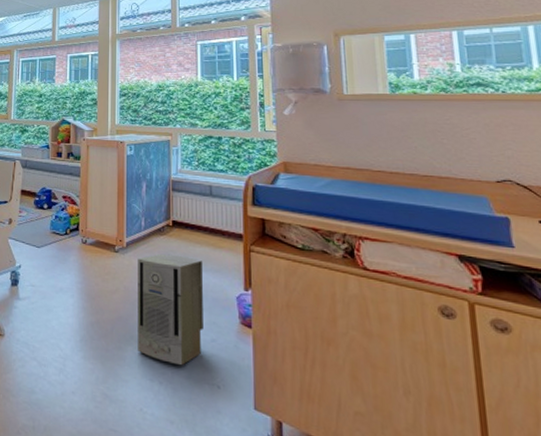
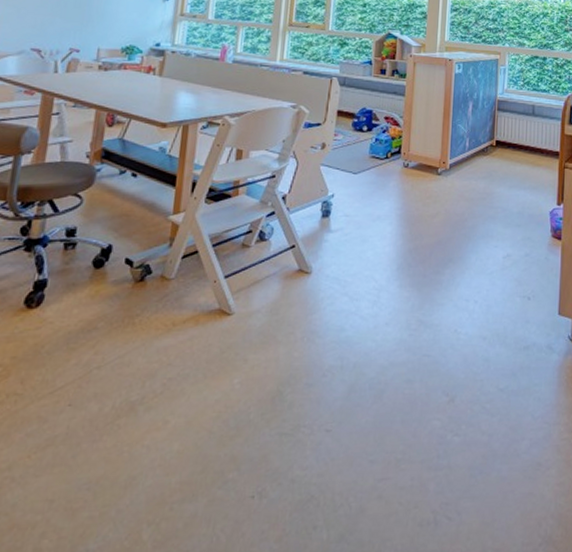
air purifier: present [138,253,203,366] -> none [455,174,521,283]

